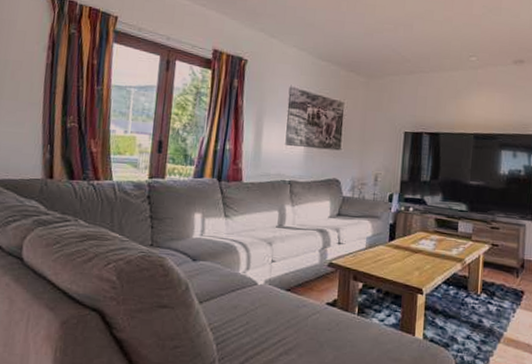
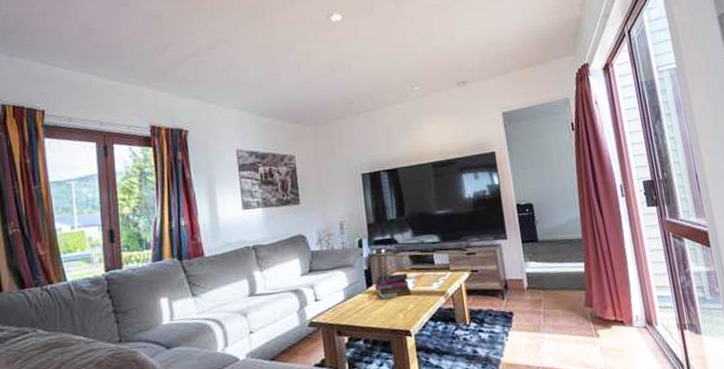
books: none [396,232,430,256] -> present [373,273,411,300]

